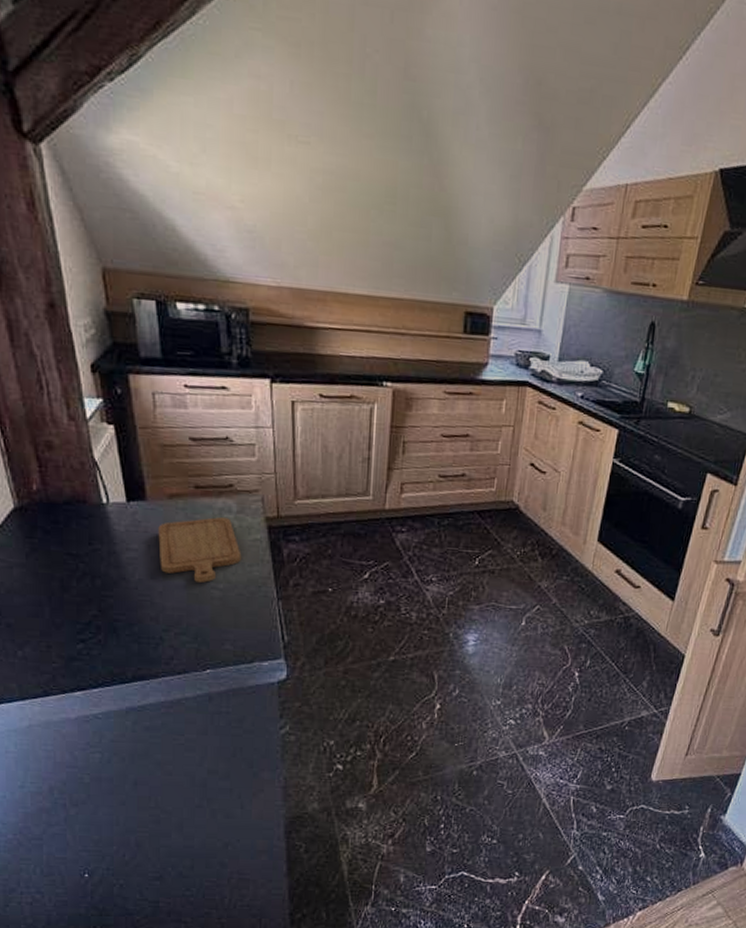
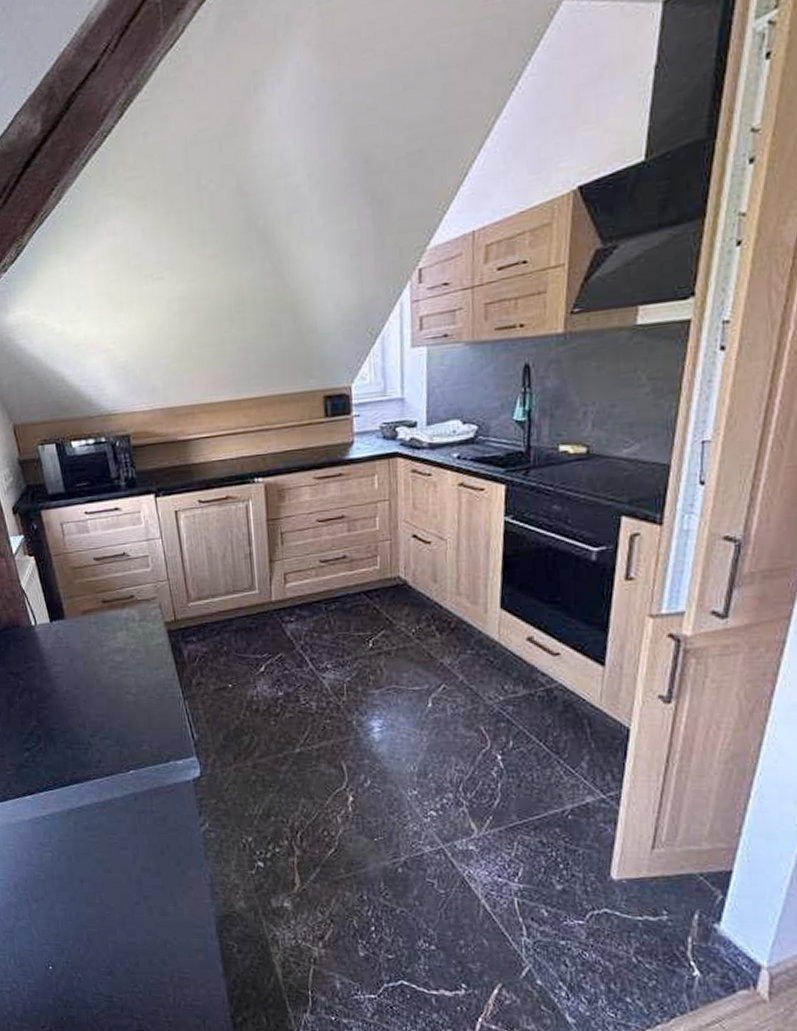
chopping board: present [158,516,242,583] -> none [77,626,148,689]

